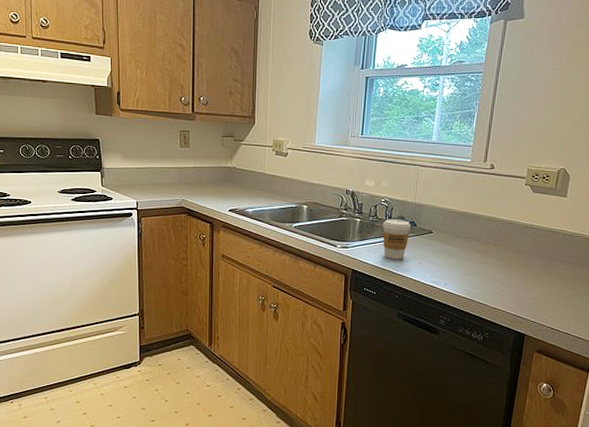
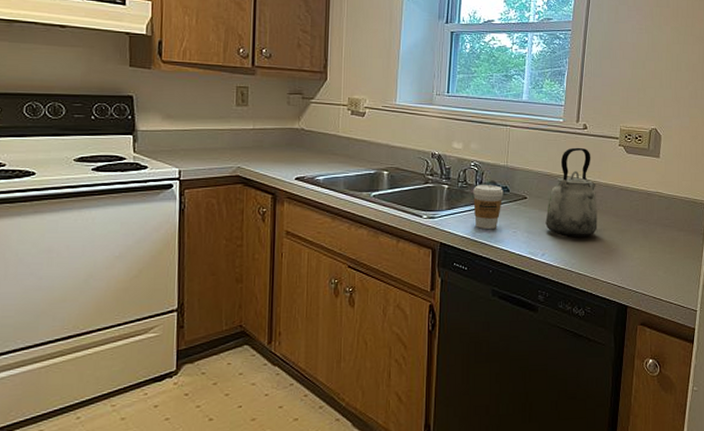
kettle: none [449,186,501,270] -> present [545,147,598,238]

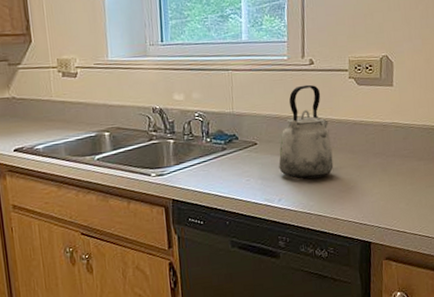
coffee cup: present [473,184,504,229] -> none [200,133,233,181]

